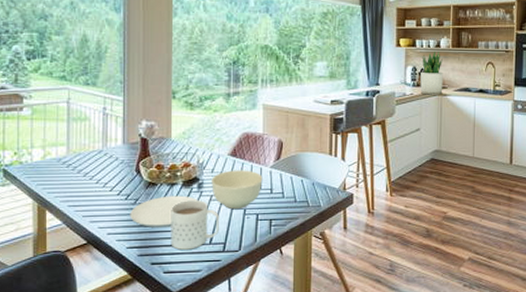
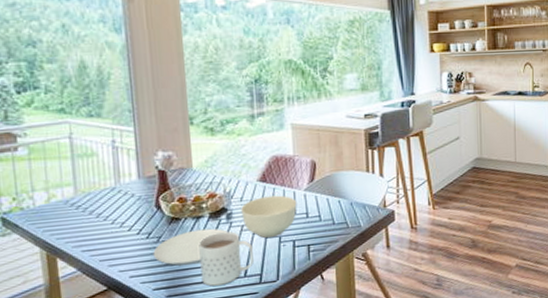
planter: present [420,50,443,95] -> none [457,54,481,102]

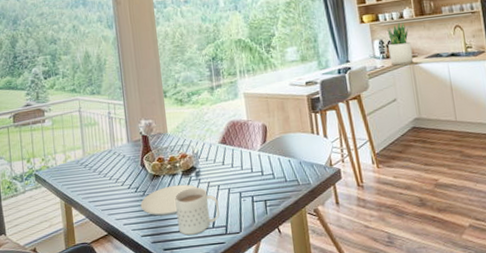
bowl: present [241,195,297,238] -> none [207,155,253,194]
planter: none [457,54,481,102] -> present [387,22,414,66]

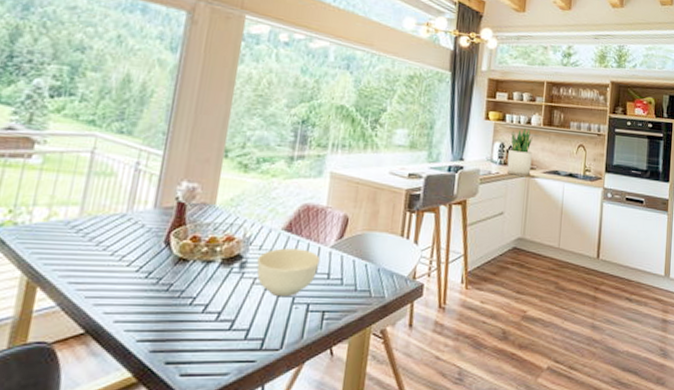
plate: present [140,184,197,216] -> none [147,275,238,315]
mug: present [175,187,220,235] -> none [194,283,261,346]
bowl: none [207,155,253,194] -> present [256,248,320,297]

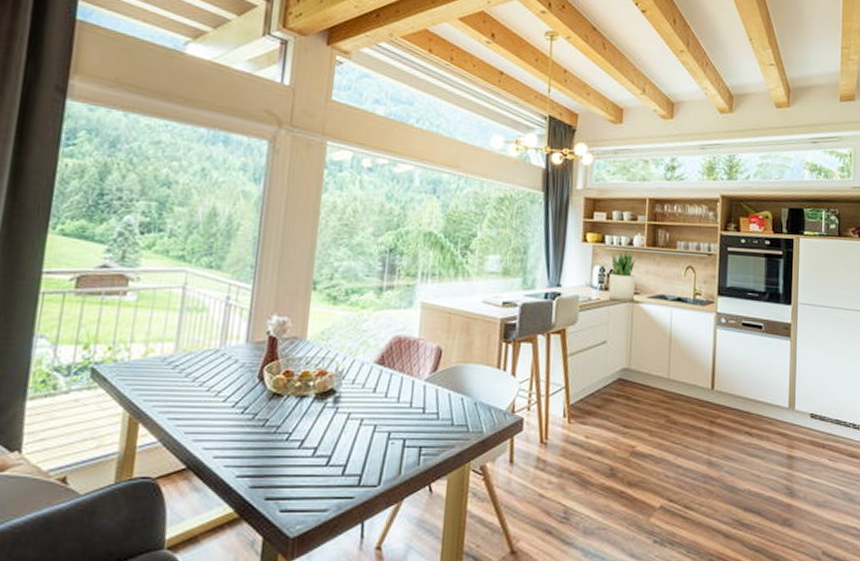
bowl: present [256,248,320,297] -> none [350,382,415,432]

